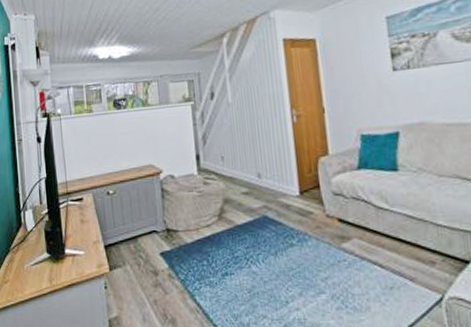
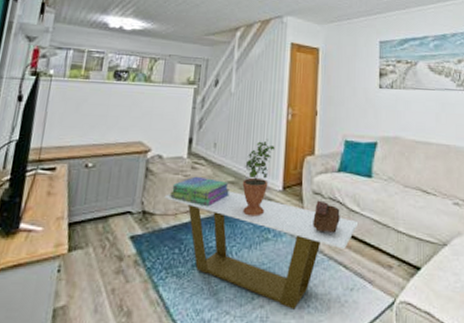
coffee table: none [183,201,390,311] -> present [164,190,359,310]
stack of books: none [188,191,246,218] -> present [170,176,230,206]
potted plant: none [256,145,284,224] -> present [242,139,275,217]
architectural model: none [337,201,368,234] -> present [313,200,340,233]

